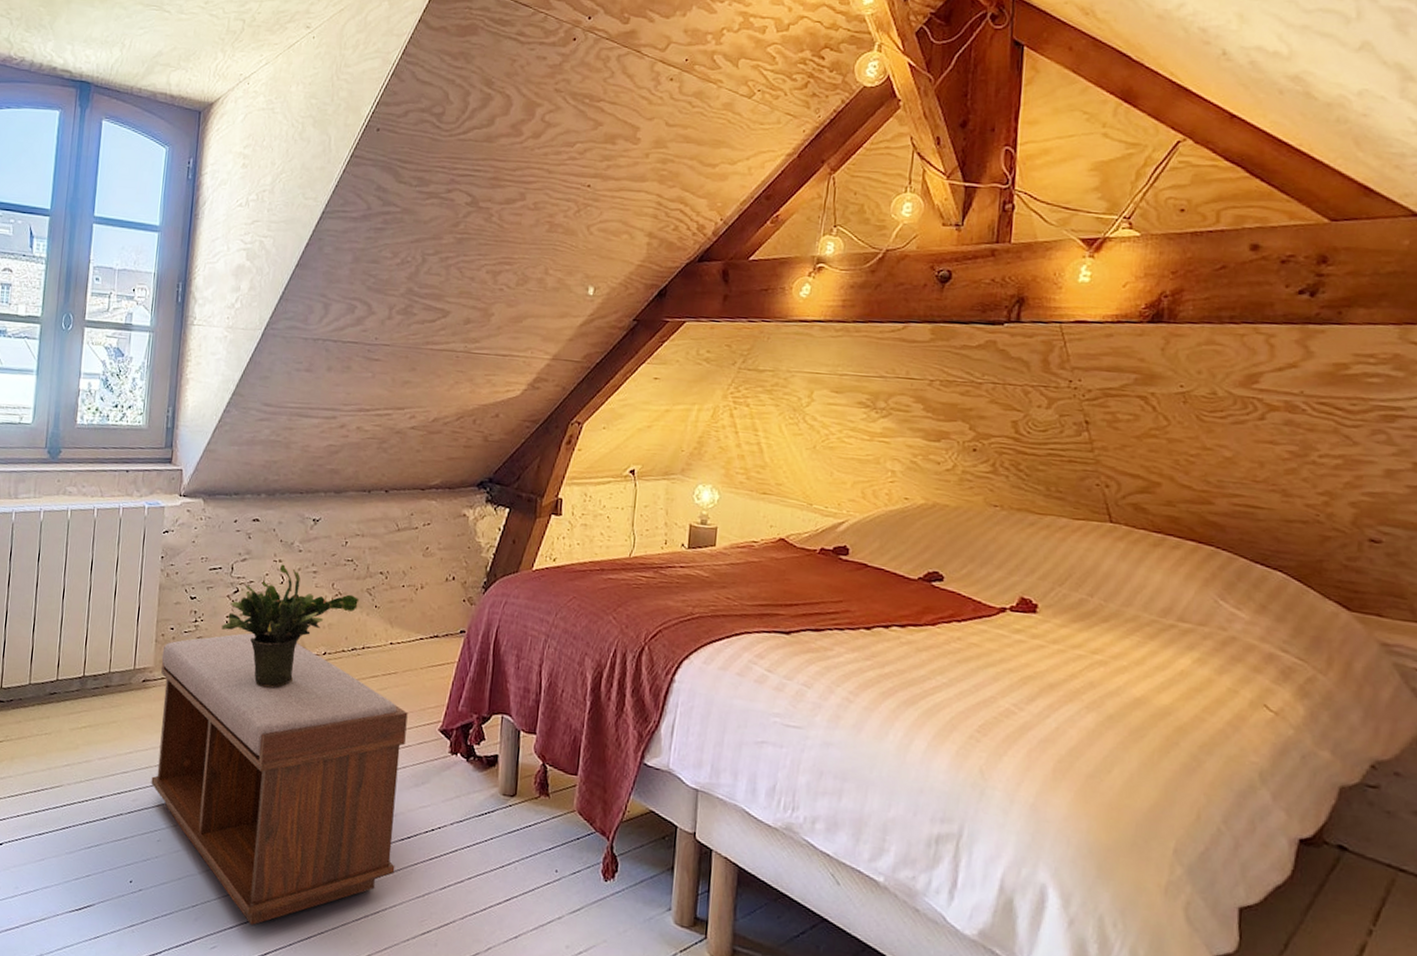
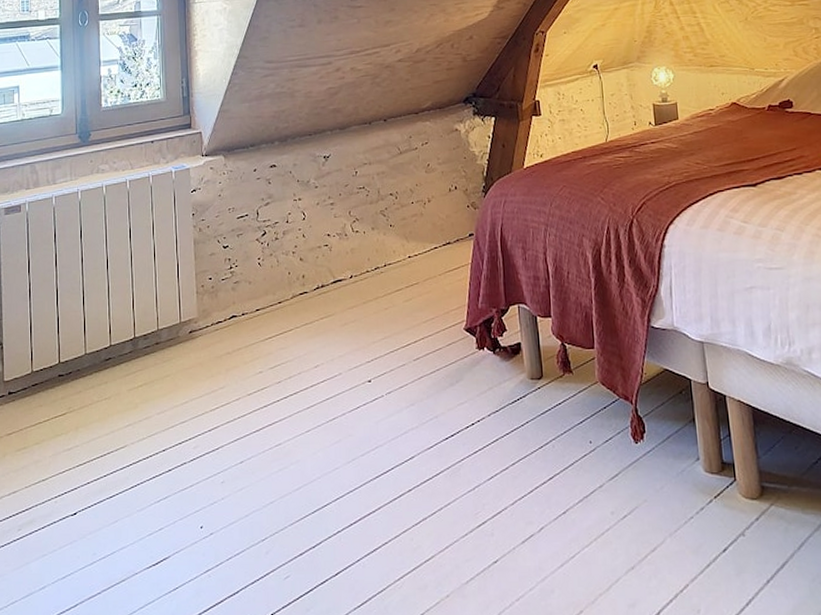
bench: present [151,633,408,925] -> none [204,270,444,548]
potted plant: present [221,564,360,688] -> none [255,202,376,318]

